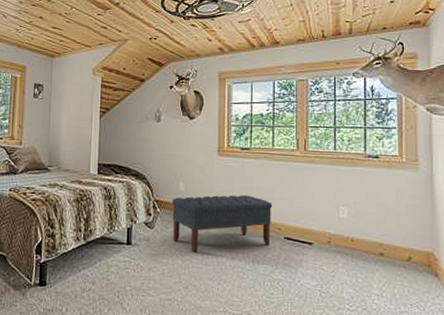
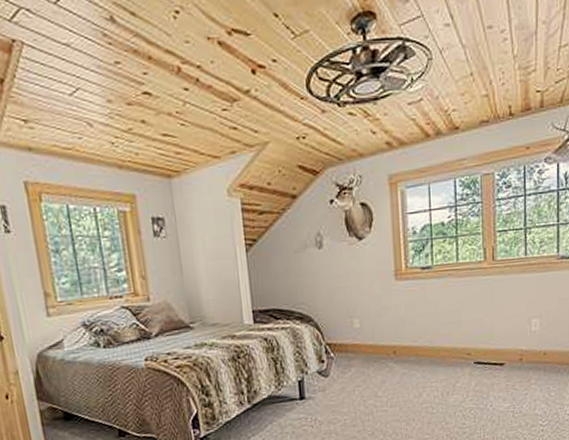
bench: present [172,195,273,254] -> none [346,322,460,397]

